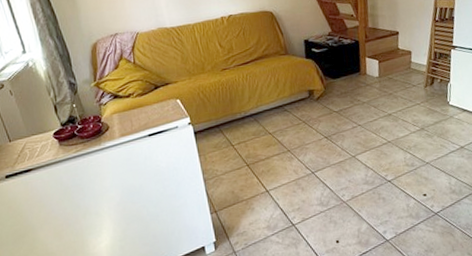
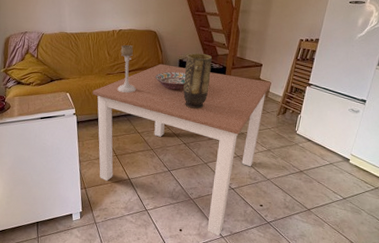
dining table: none [207,48,412,240] -> present [92,63,271,236]
candle holder: none [234,32,260,89] -> present [117,45,136,93]
decorative bowl: none [279,54,316,78] -> present [155,71,185,91]
vase: none [311,29,344,96] -> present [183,53,212,110]

